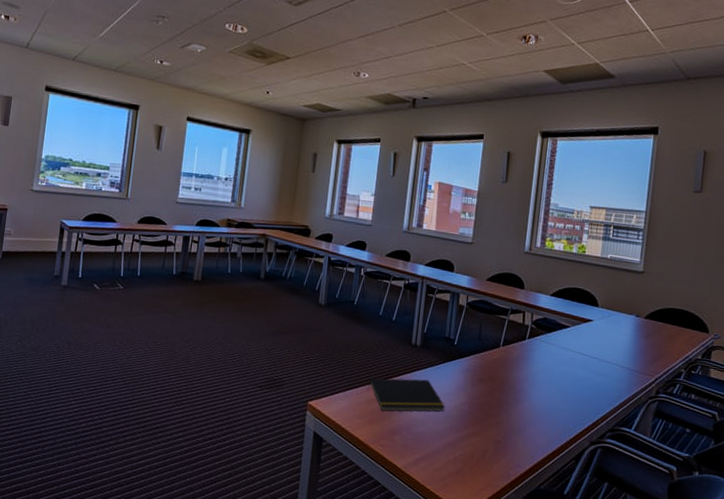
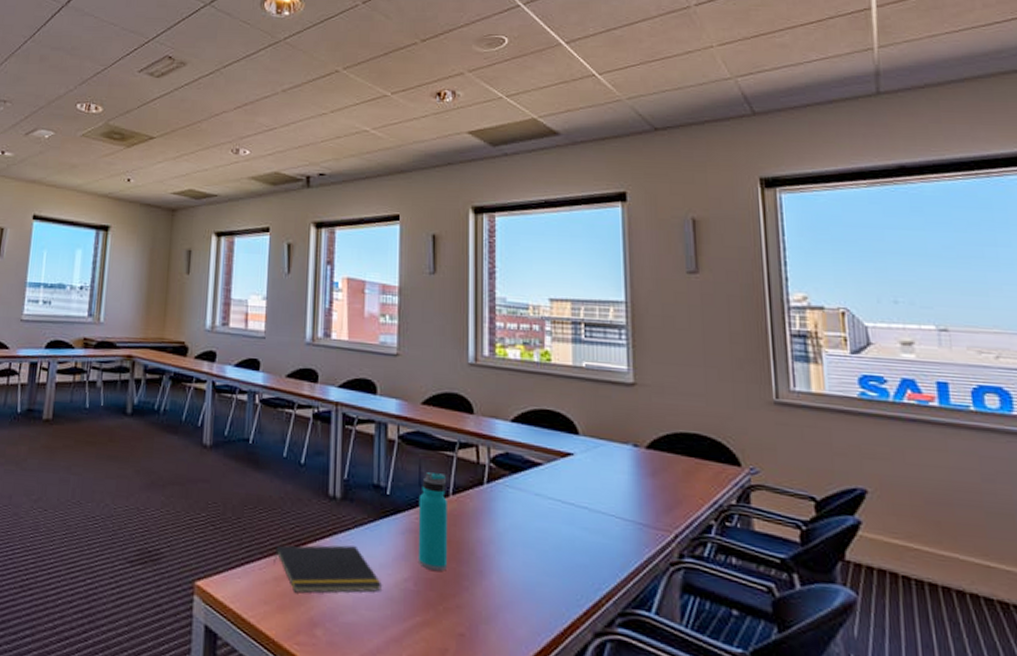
water bottle: none [472,330,499,399] -> present [417,472,448,571]

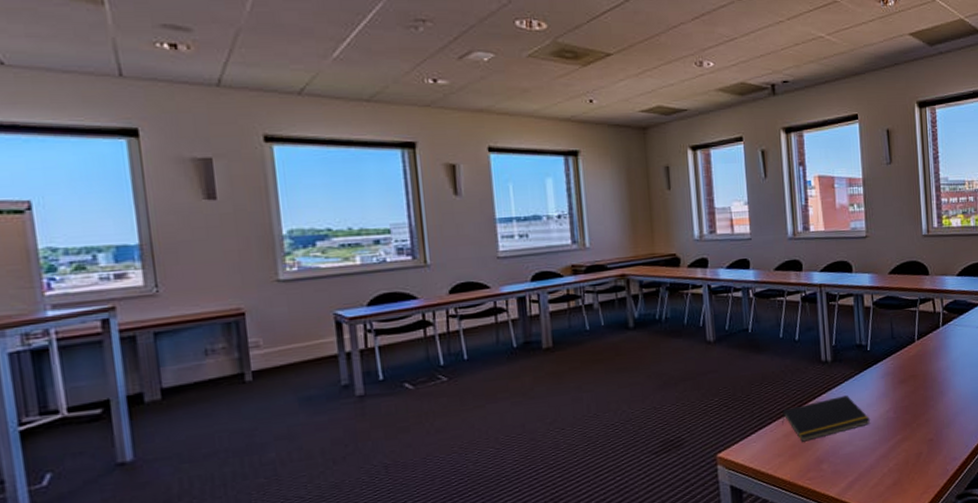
water bottle: present [417,472,448,571] -> none [892,326,918,400]

